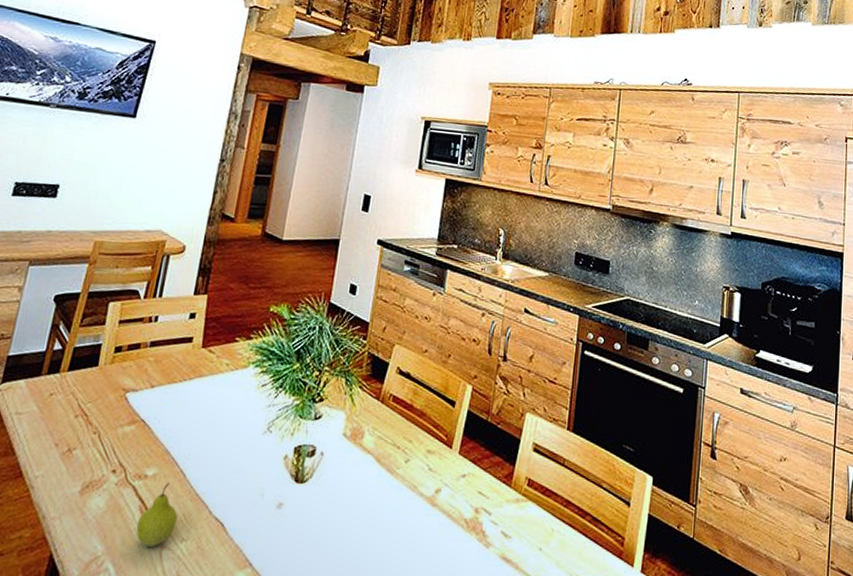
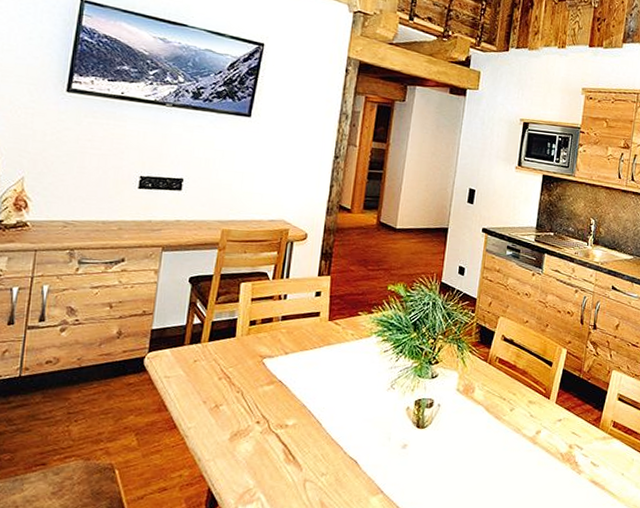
fruit: present [136,482,178,547] -> none [281,430,317,480]

